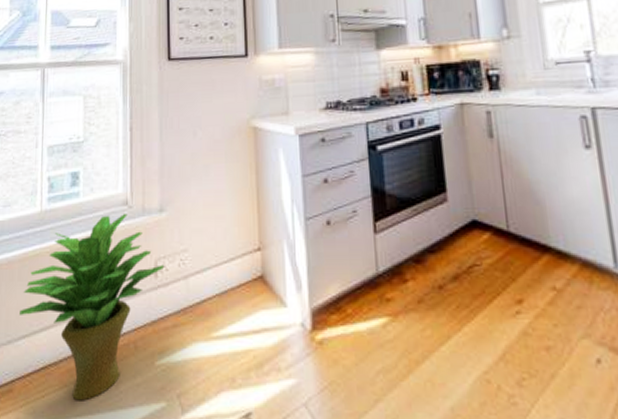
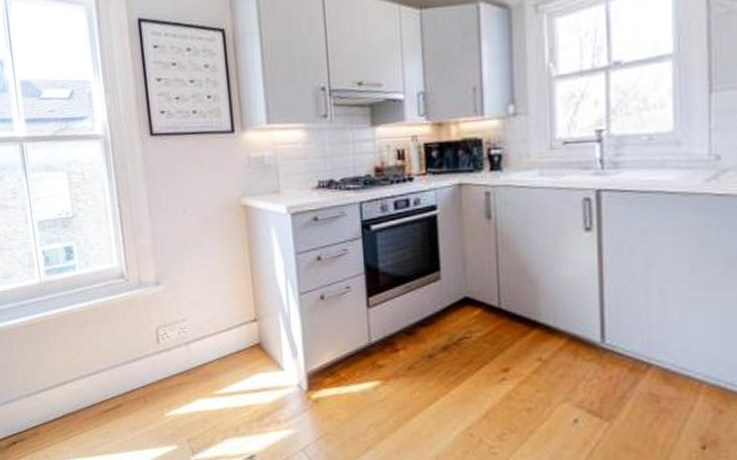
potted plant: present [20,214,165,401] -> none [34,286,166,443]

